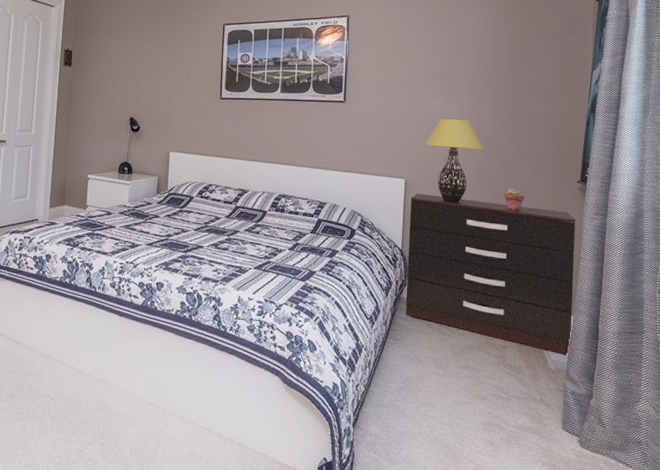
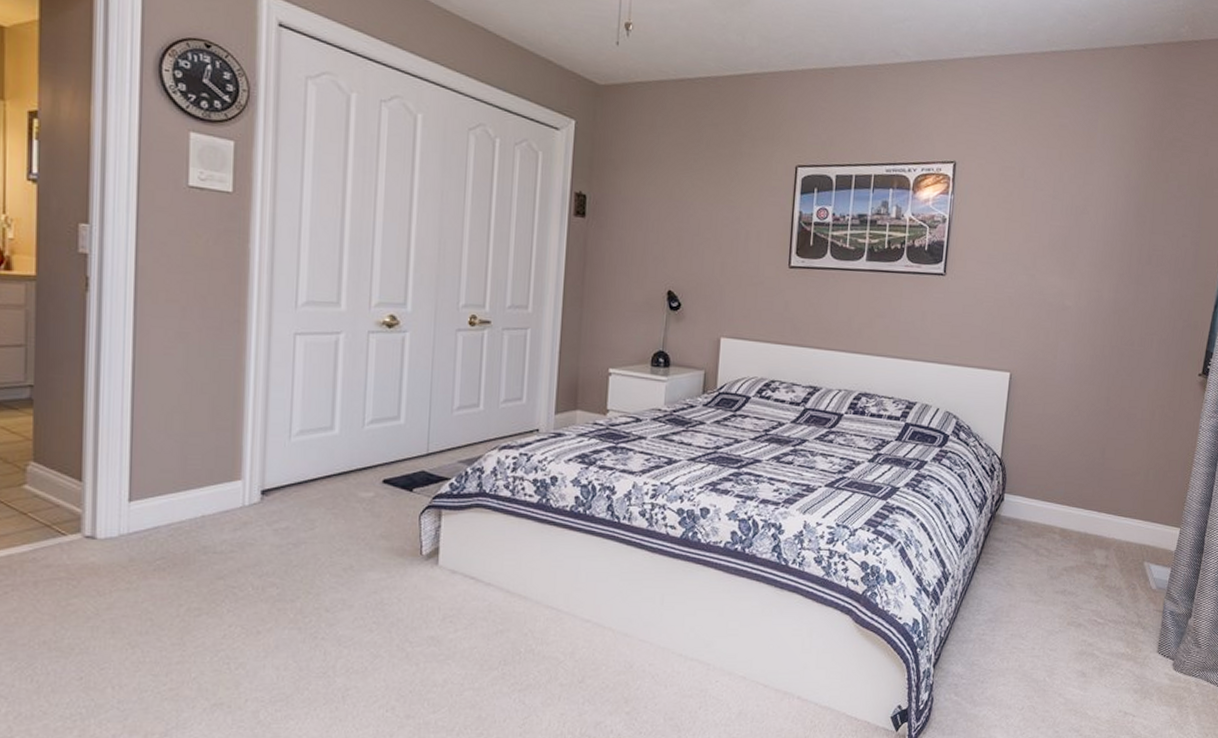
dresser: present [405,193,575,356] -> none [1000,389,1192,573]
table lamp: present [425,119,484,203] -> none [1035,298,1102,401]
potted succulent: present [504,188,525,211] -> none [1119,382,1141,410]

